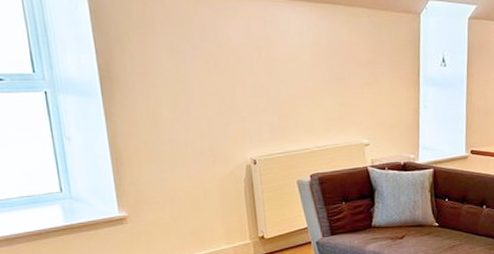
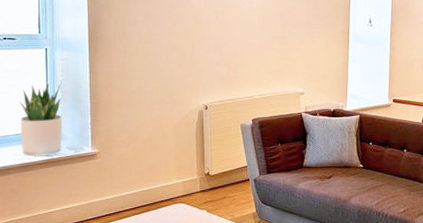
planter: none [19,133,81,223] -> present [19,82,63,157]

